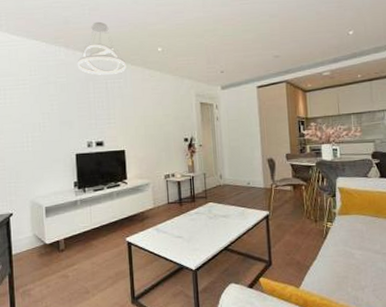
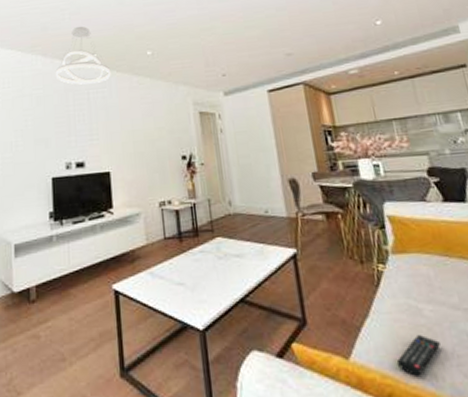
remote control: none [332,270,363,298] -> present [396,334,441,376]

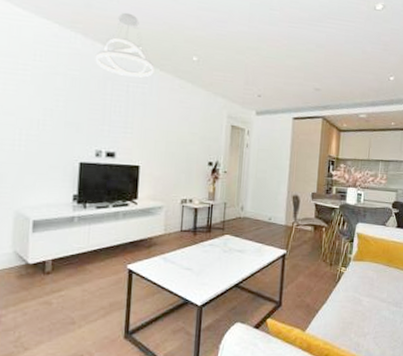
remote control: present [396,334,441,376] -> none [336,316,367,344]

